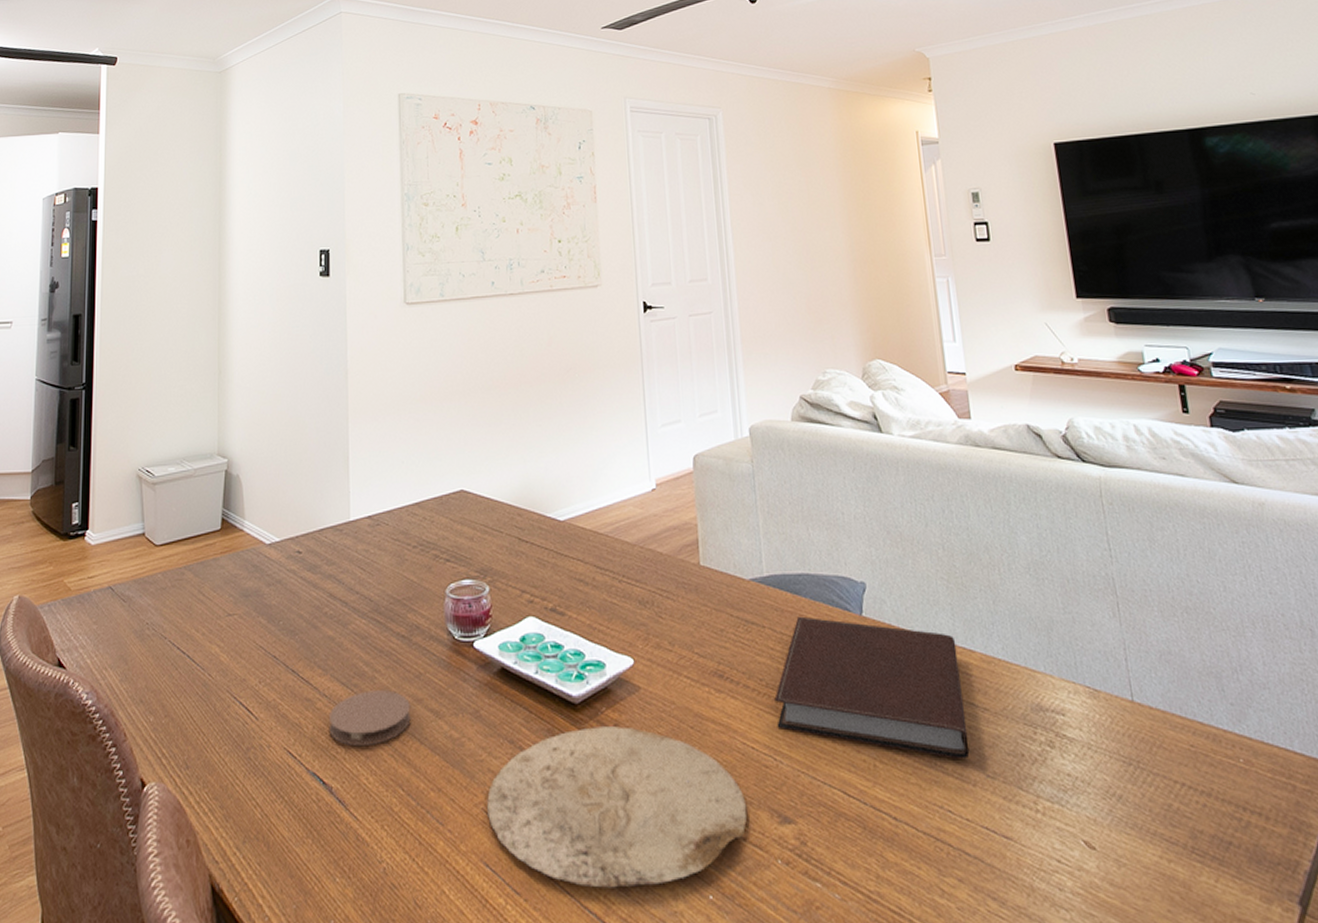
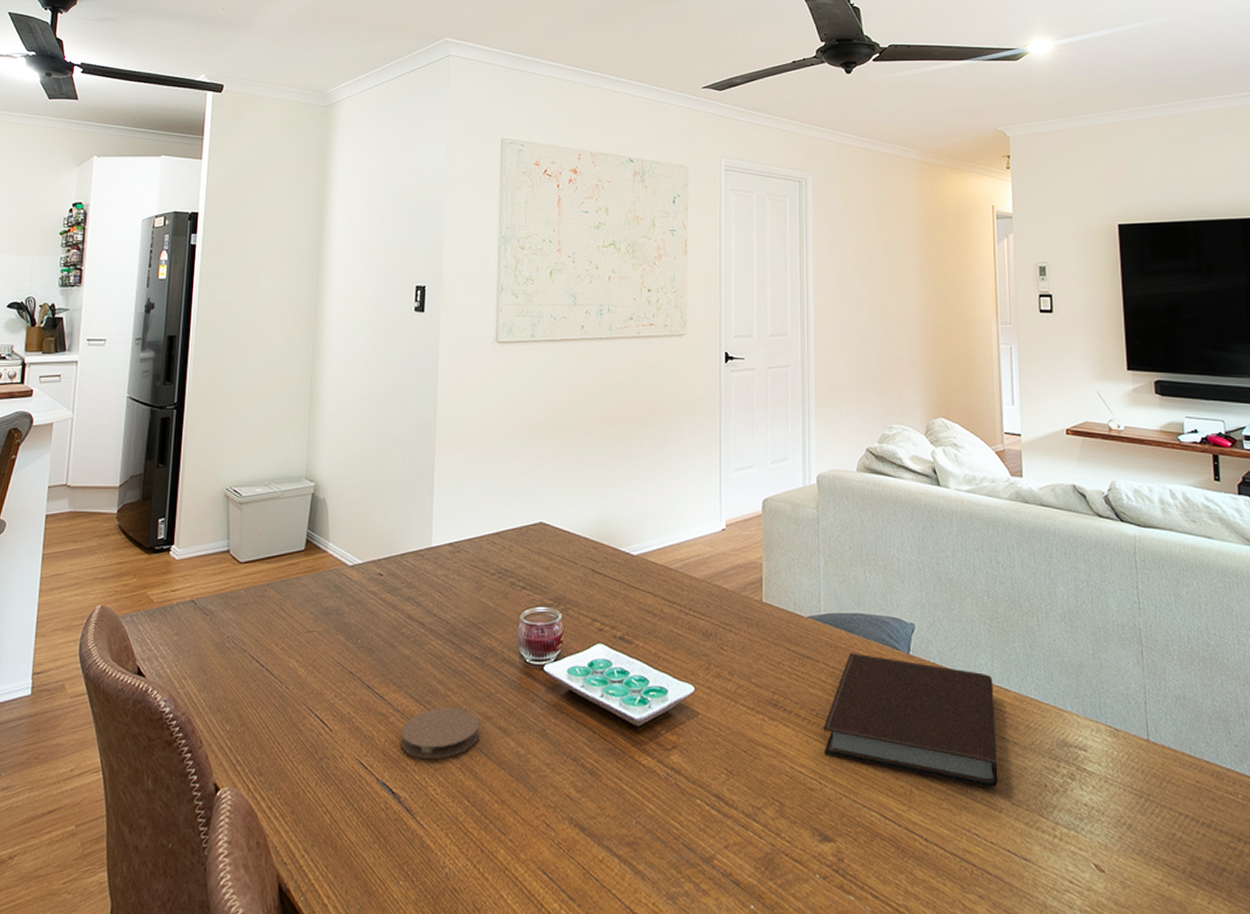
plate: present [487,726,747,888] -> none [548,748,791,897]

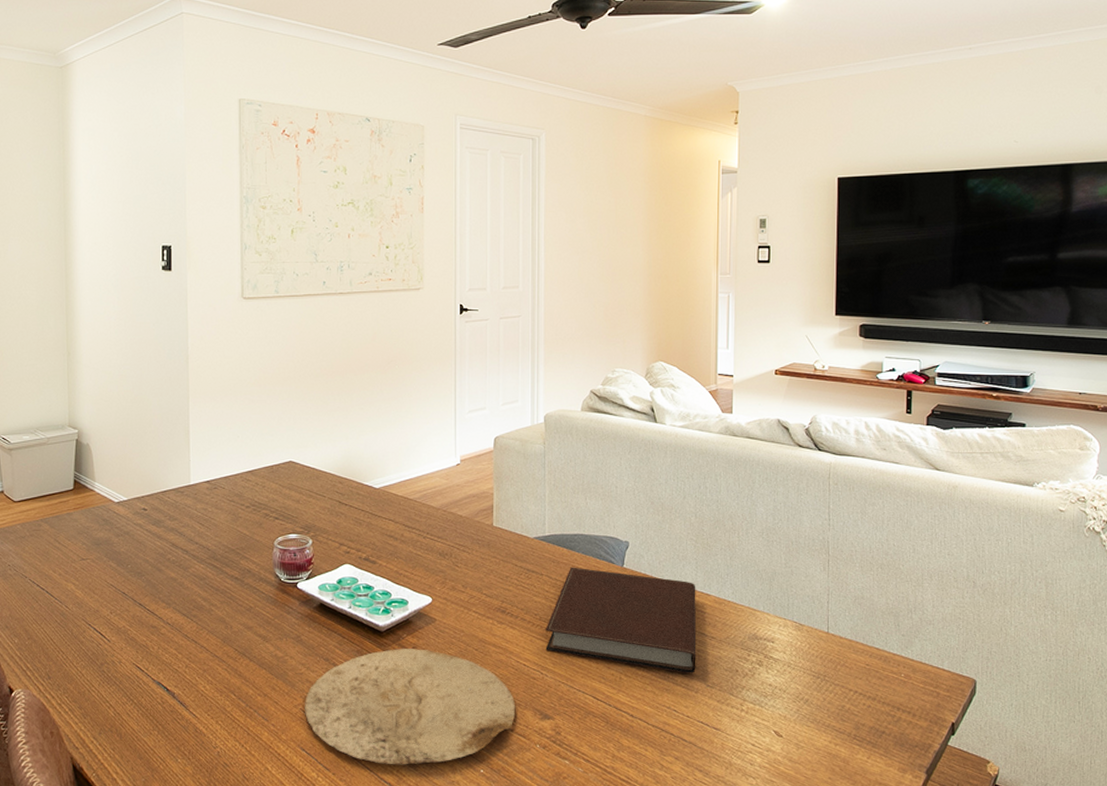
coaster: present [400,707,480,760] -> none [171,620,242,663]
plate: none [548,748,791,897] -> present [305,649,516,765]

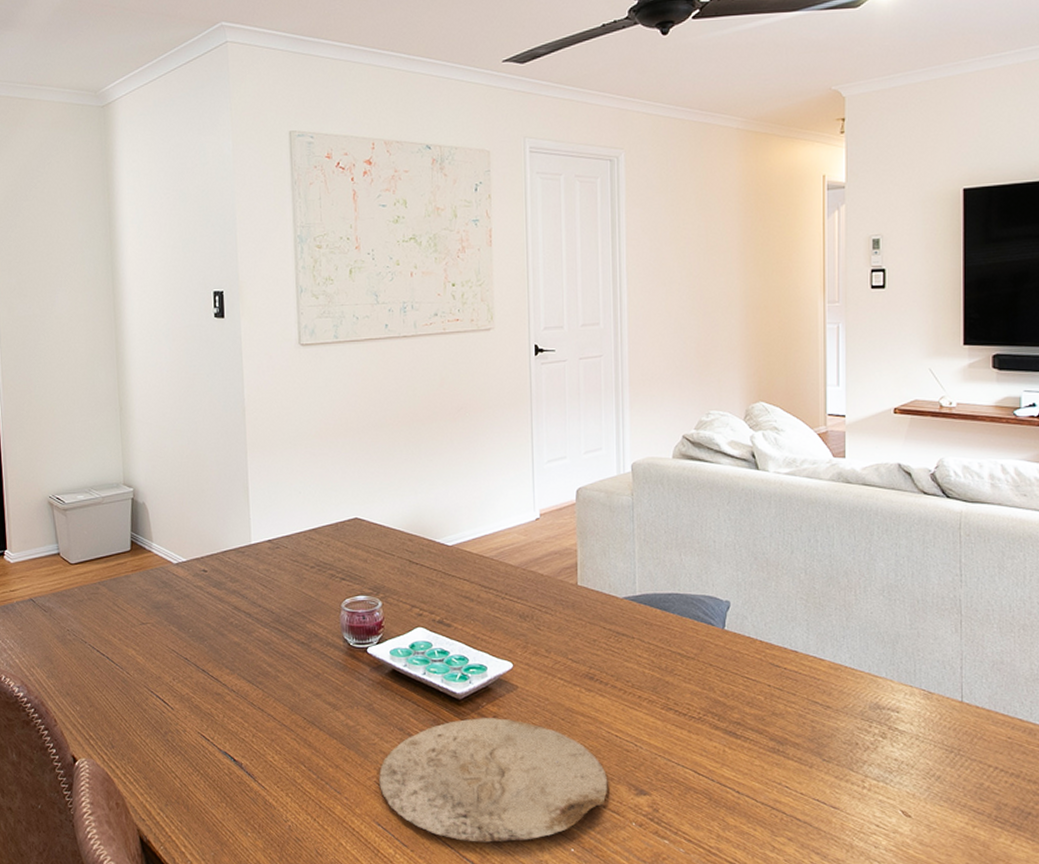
notebook: present [545,567,697,673] -> none [639,629,810,746]

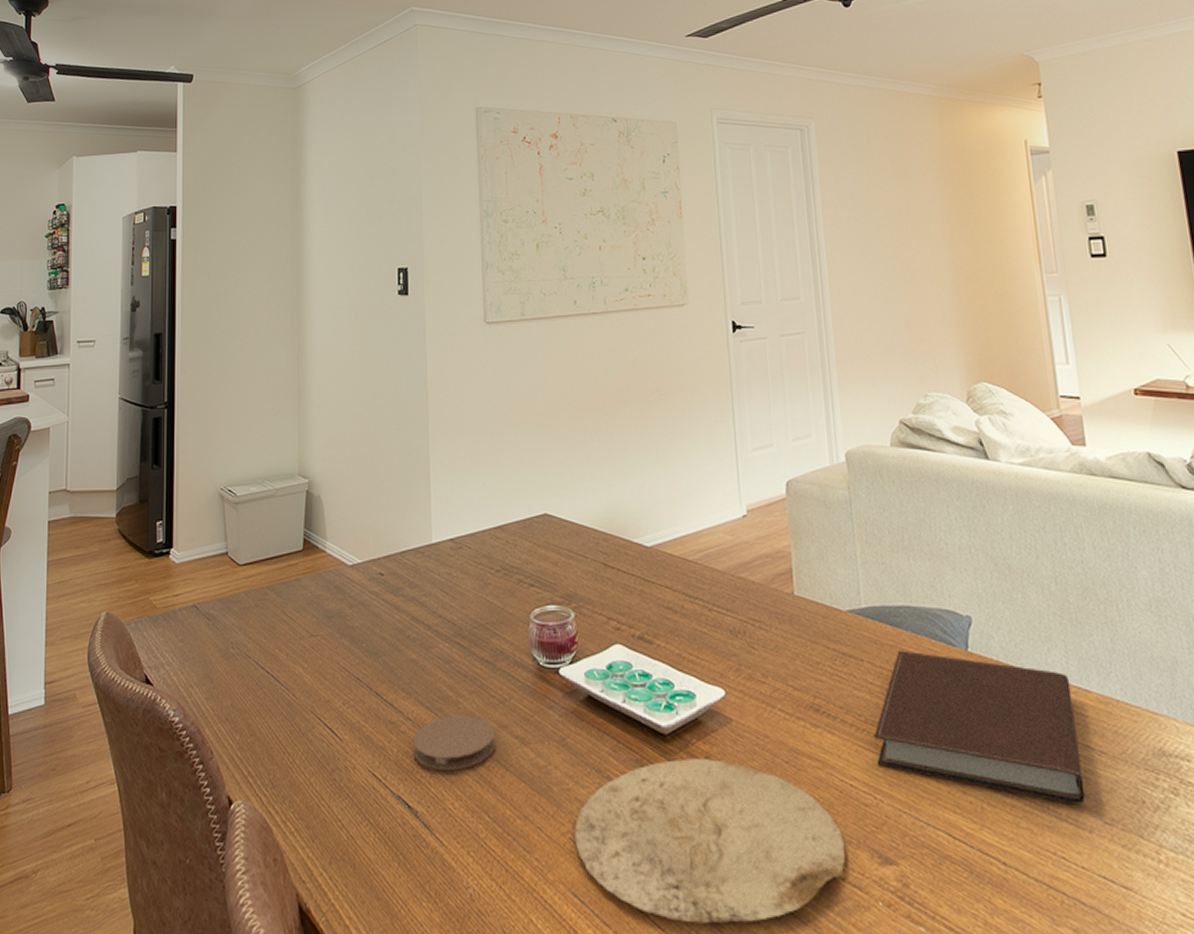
coaster: none [237,687,311,732] -> present [413,715,496,772]
notebook: none [639,629,810,746] -> present [874,650,1086,804]

